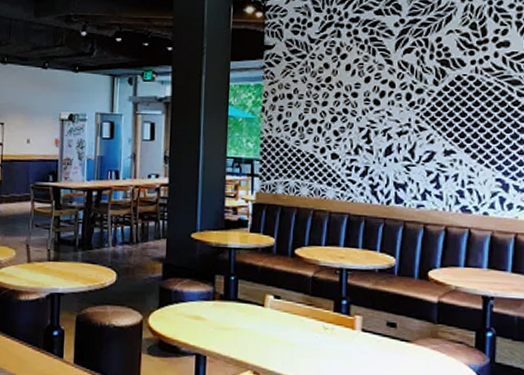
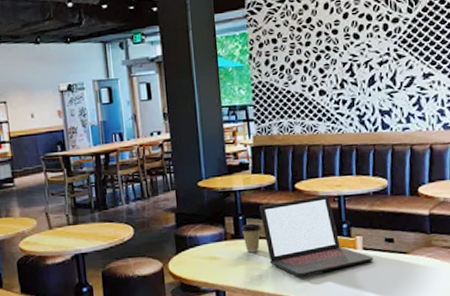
coffee cup: none [232,285,253,318] -> present [241,223,261,253]
laptop: none [254,265,372,352] -> present [260,195,373,277]

